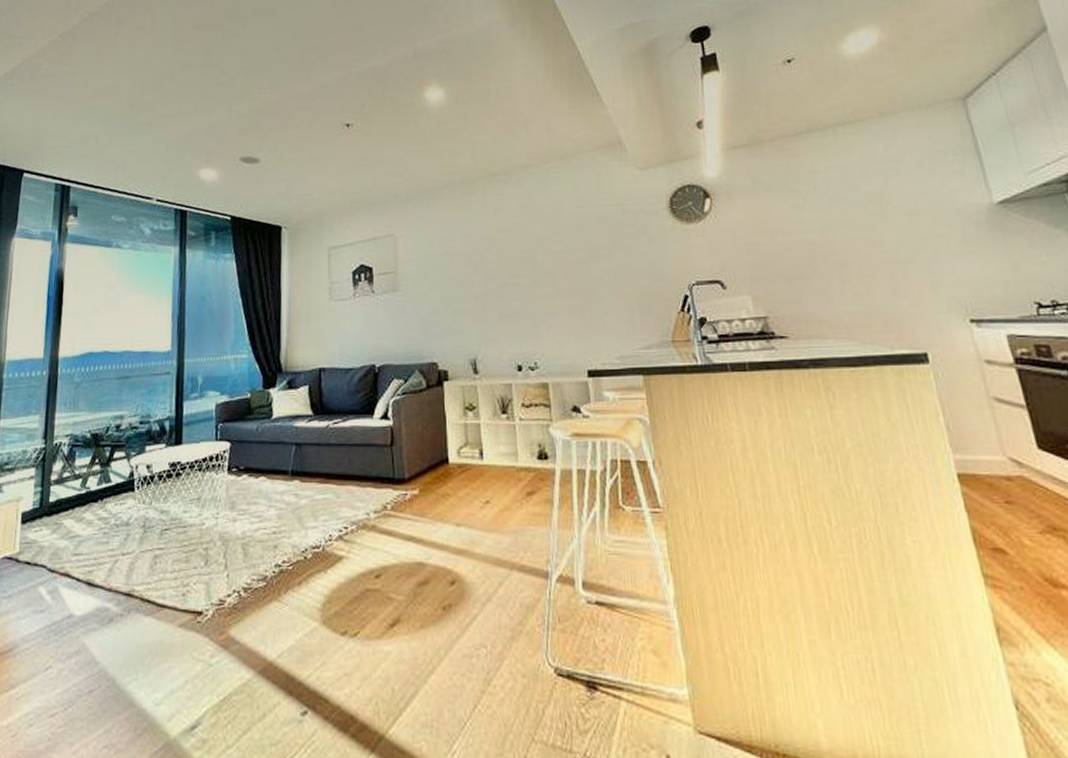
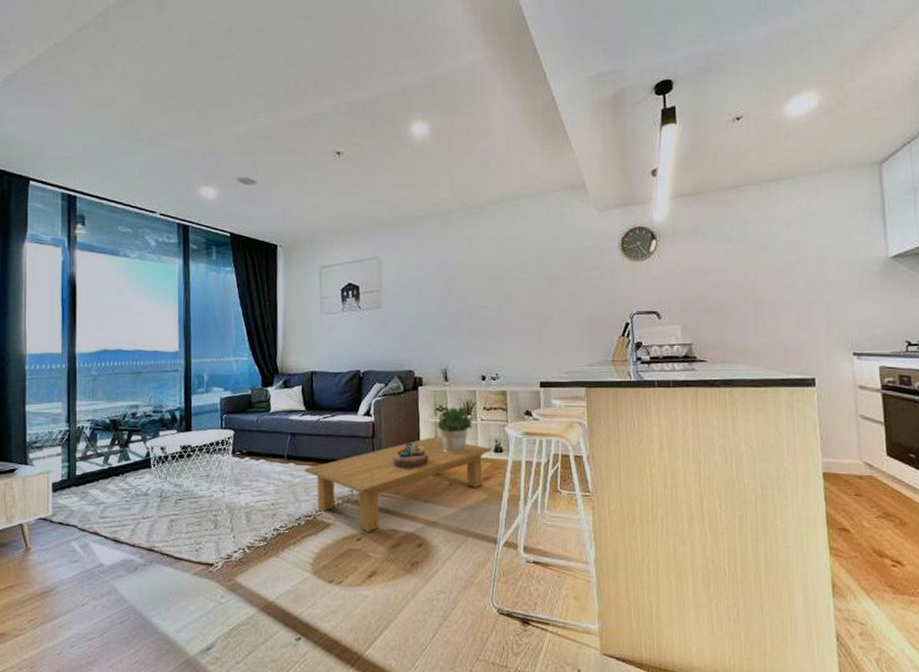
coffee table: none [312,443,535,566] -> present [305,437,492,532]
decorative bowl: none [416,449,459,484] -> present [393,442,429,469]
potted plant: none [467,402,509,463] -> present [437,405,472,454]

